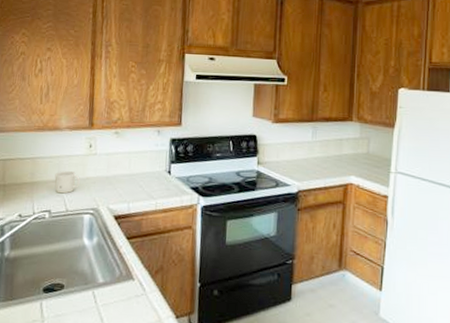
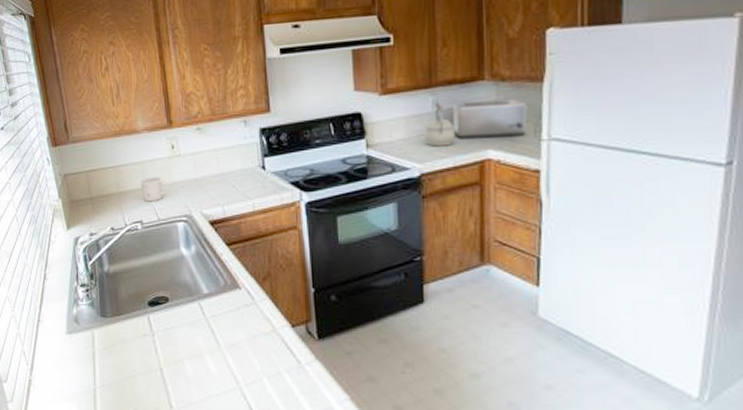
kettle: none [303,134,328,170] -> present [423,102,456,147]
toaster: none [326,135,382,168] -> present [452,98,528,139]

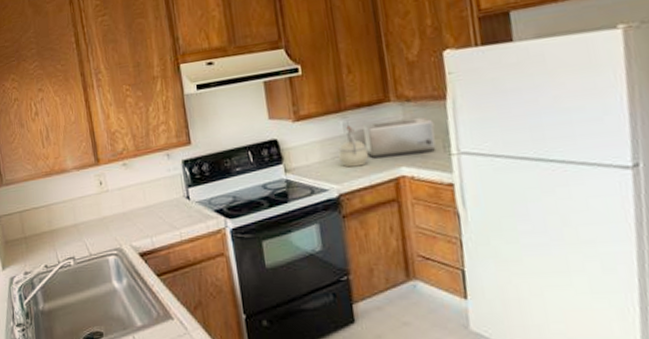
mug: present [140,177,169,202] -> none [71,213,99,238]

